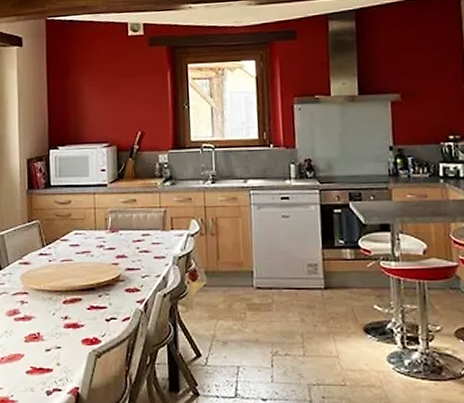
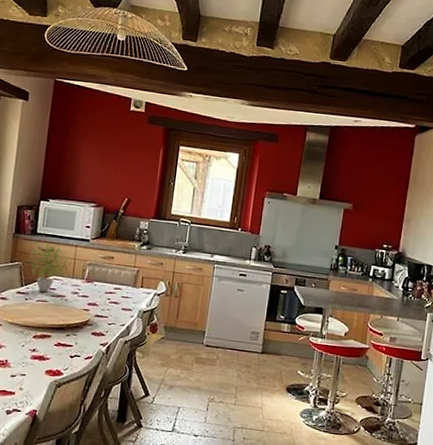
potted plant: none [46,194,93,250] -> present [28,242,73,293]

